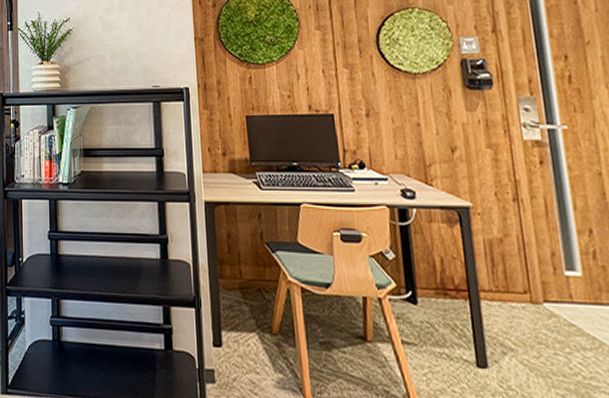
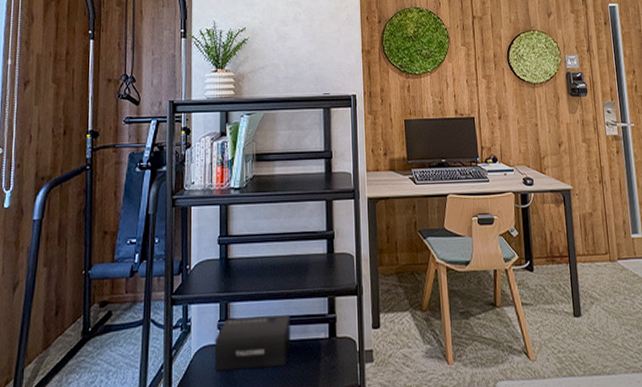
box: none [47,316,124,373] -> present [214,315,291,371]

